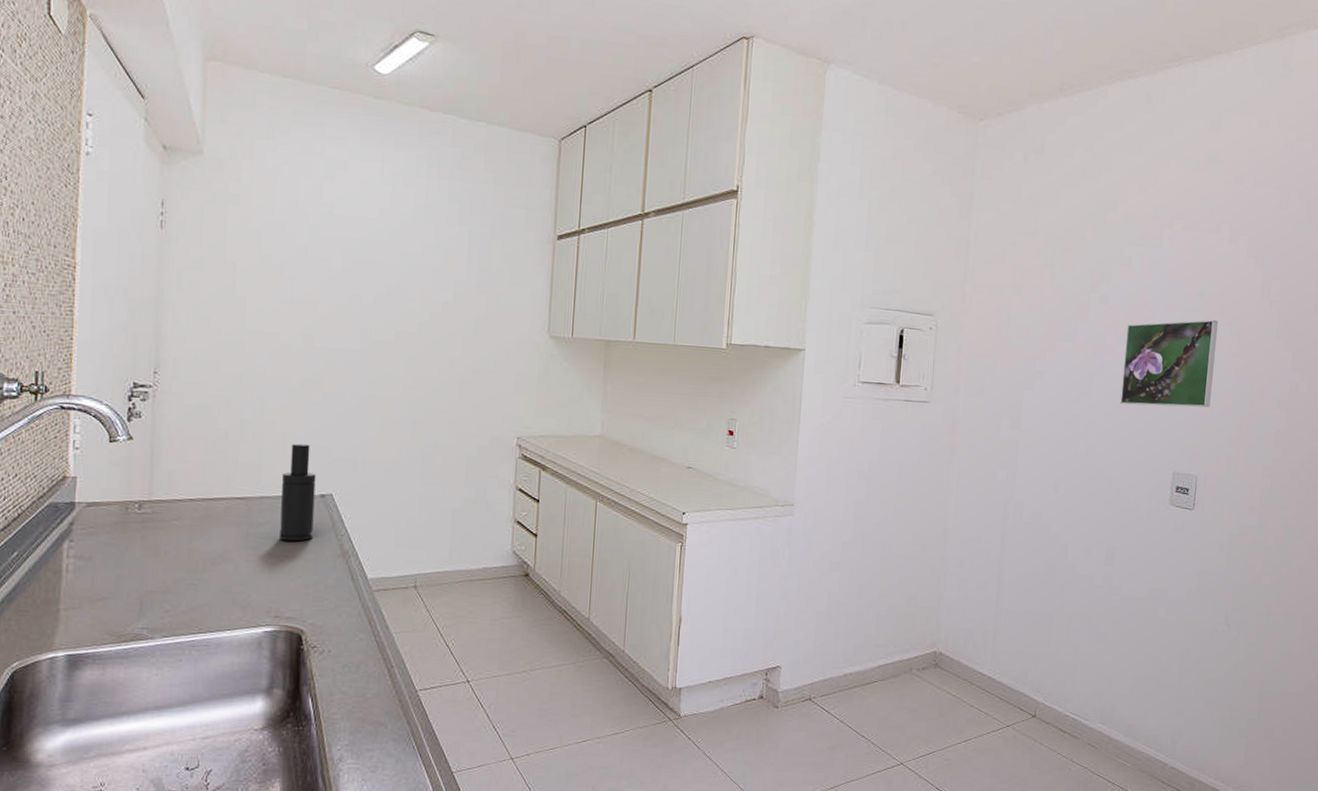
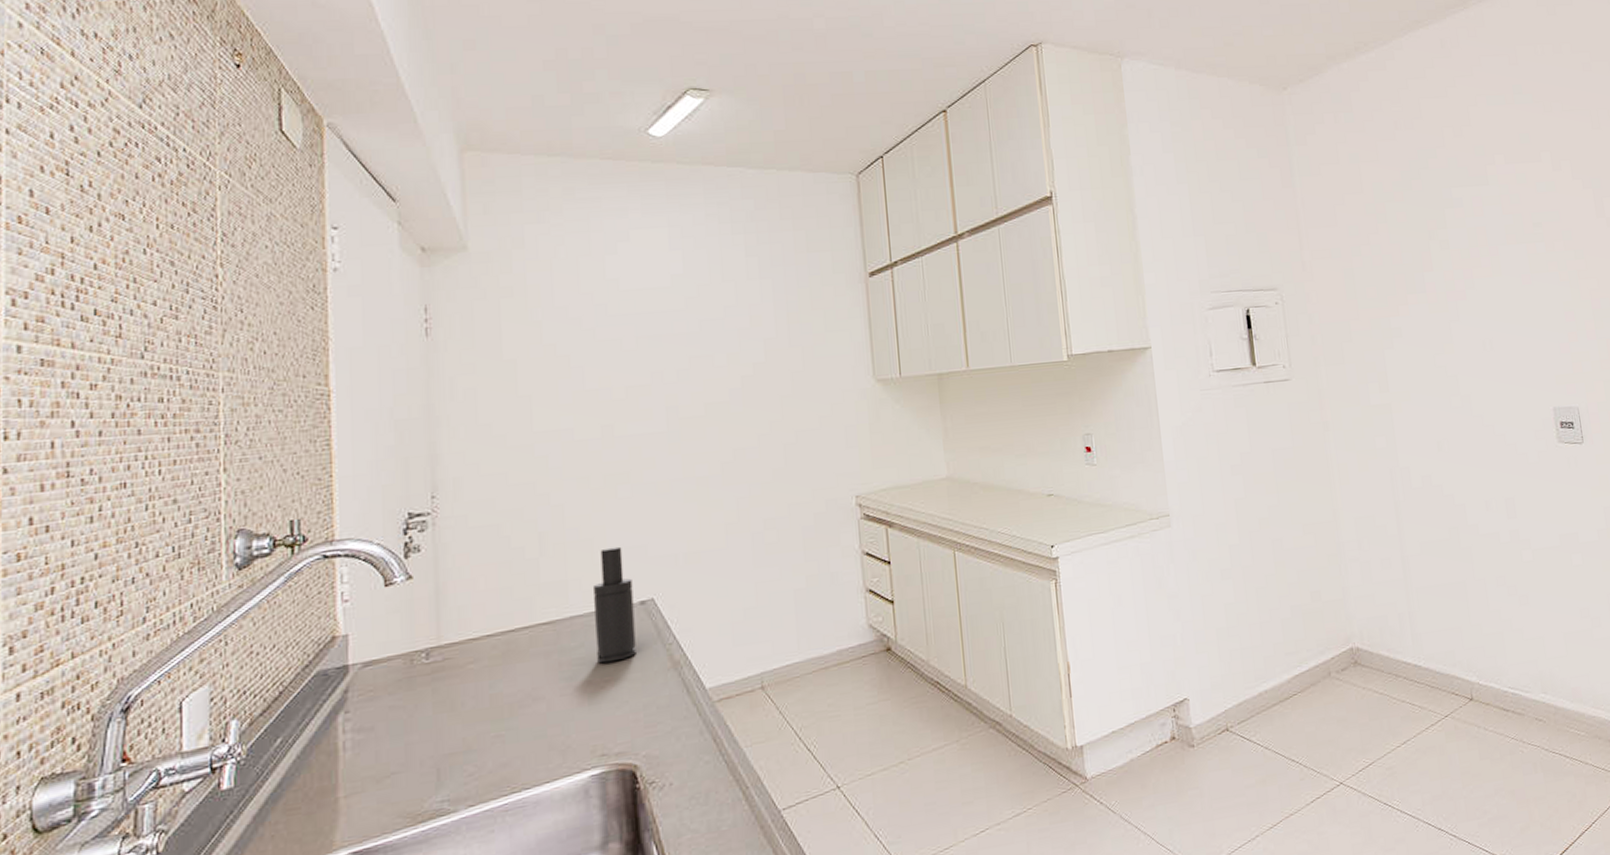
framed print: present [1120,319,1218,408] -> none [1473,246,1574,348]

